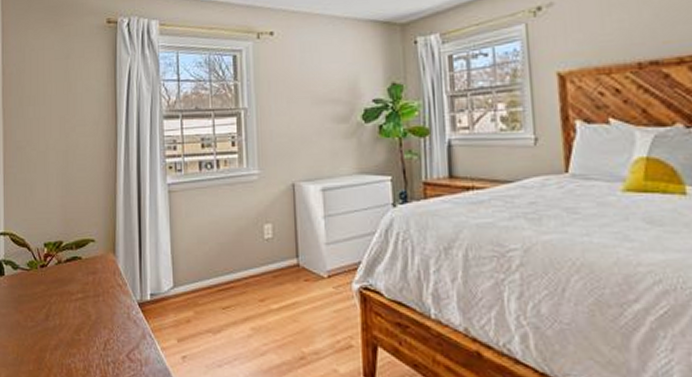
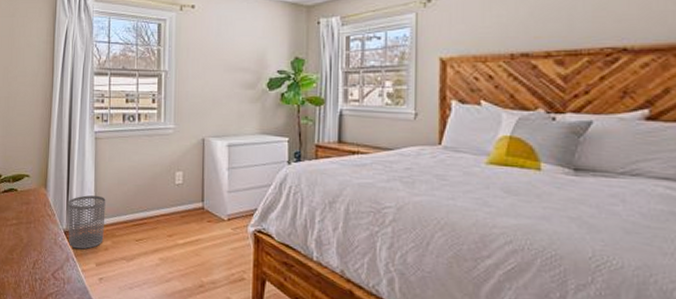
waste bin: none [140,259,185,323] -> present [67,195,106,250]

